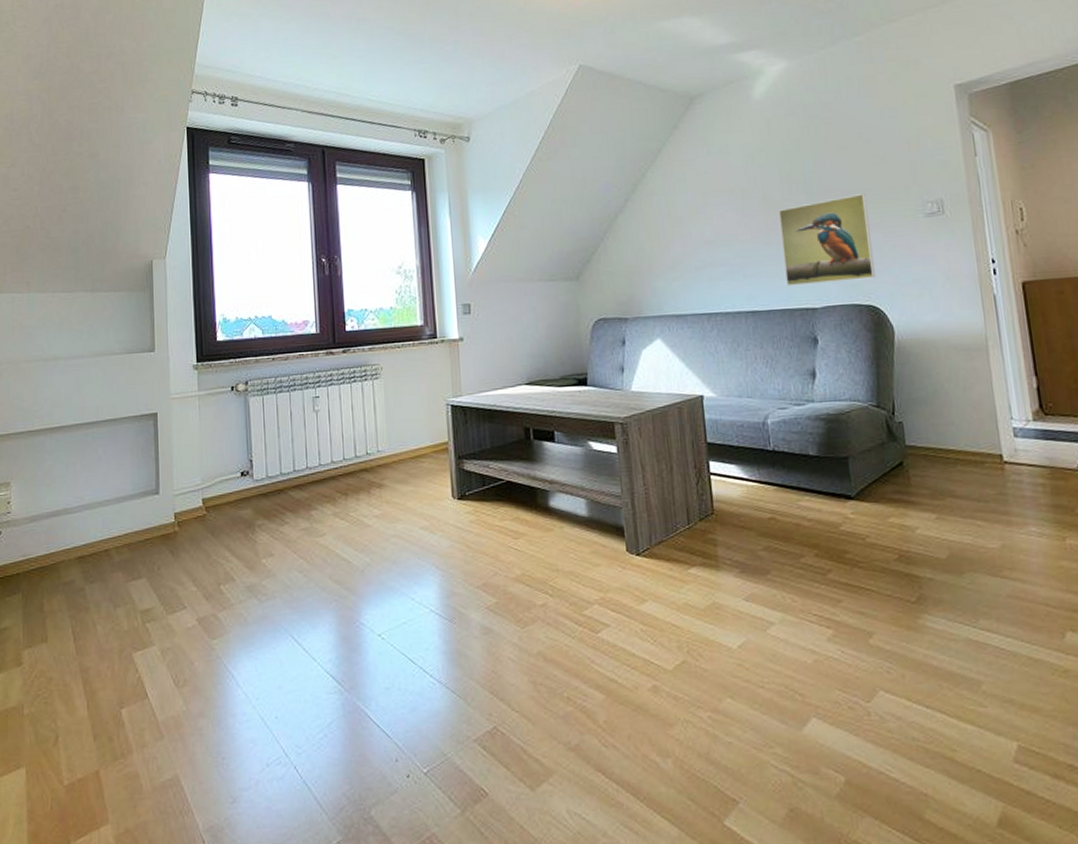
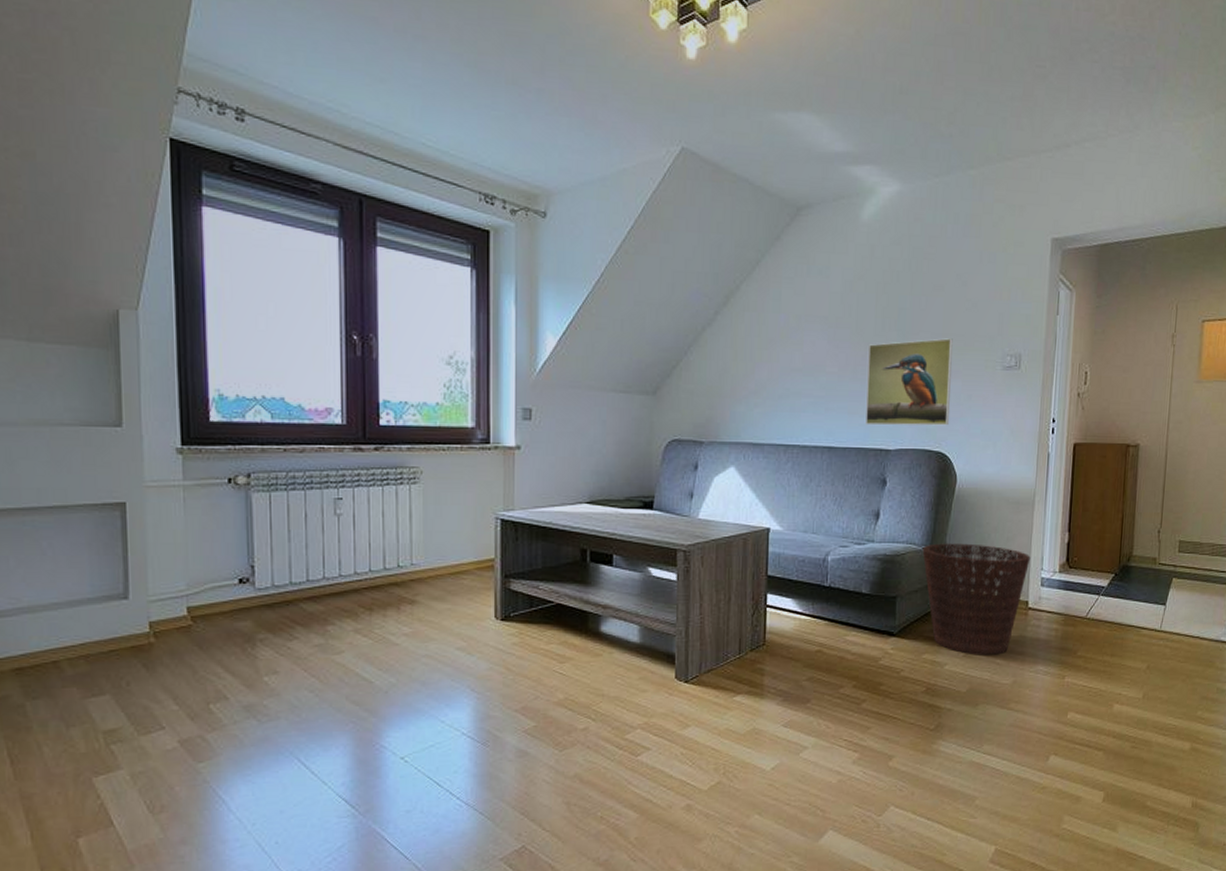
basket: none [868,396,996,517] -> present [922,543,1031,655]

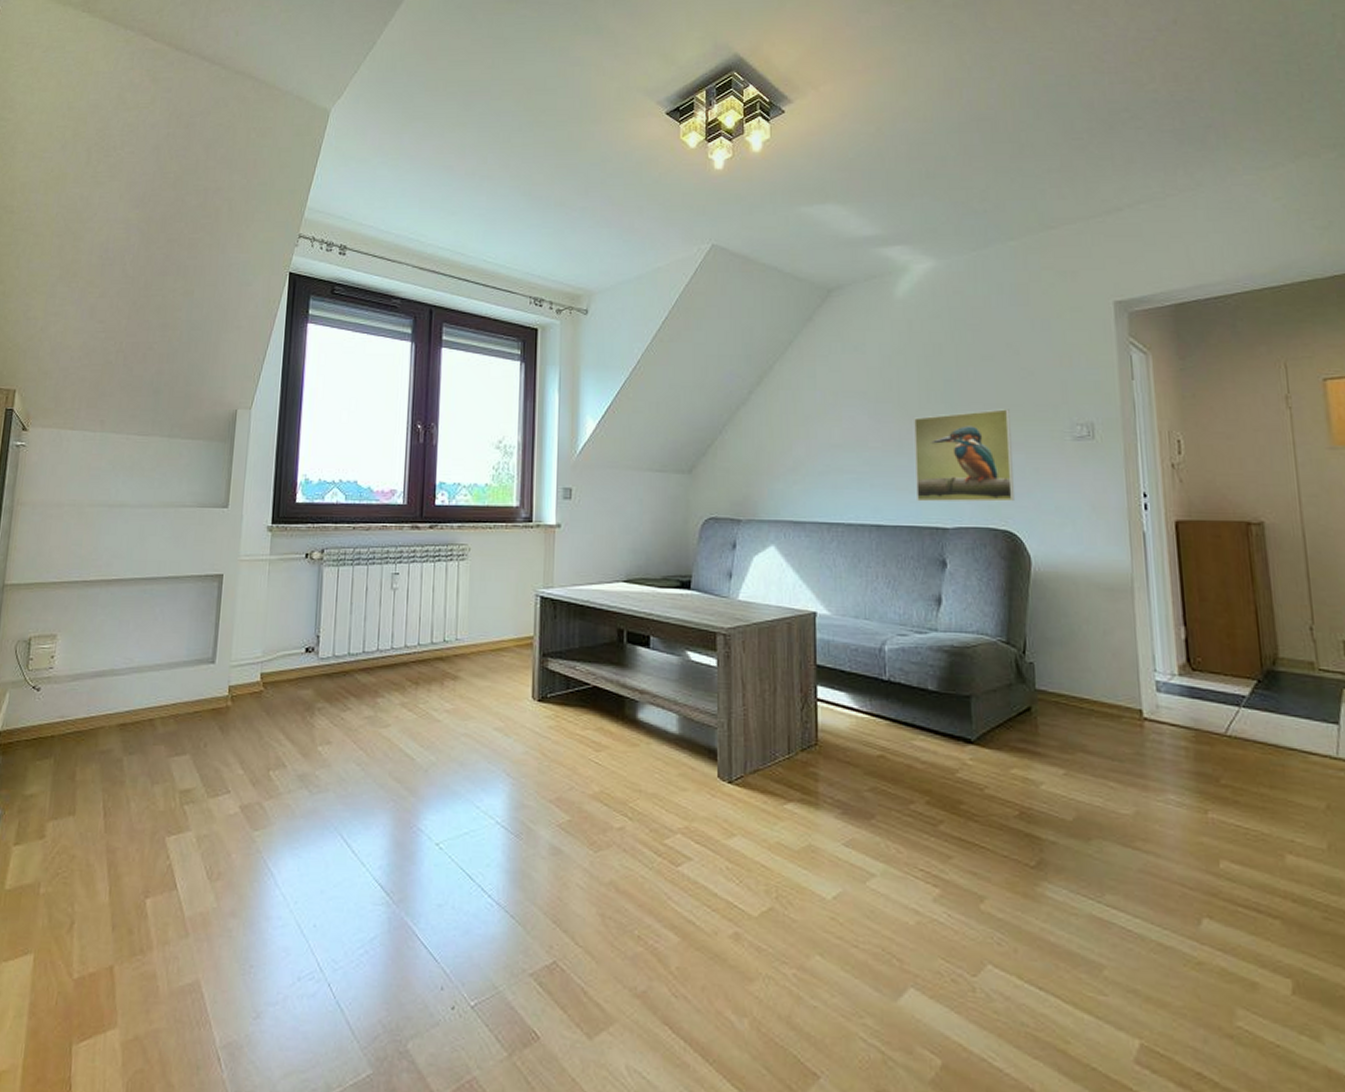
basket: present [922,543,1031,655] -> none [997,635,1138,776]

